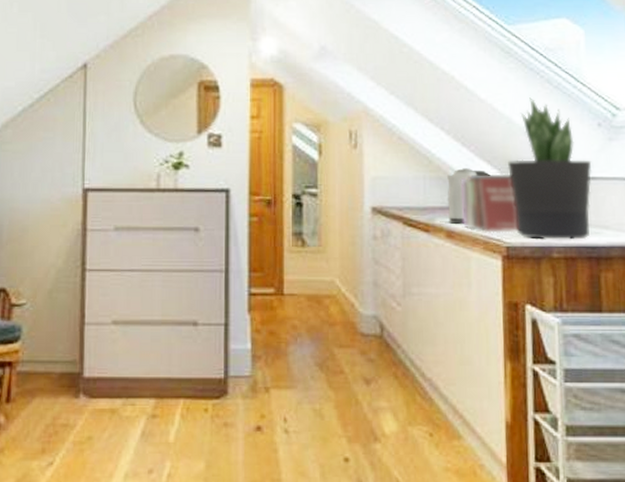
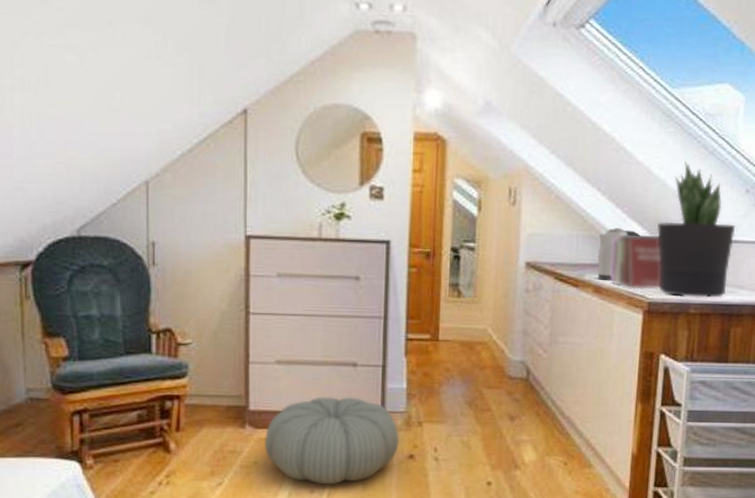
pouf: none [98,360,246,462] -> present [263,397,400,484]

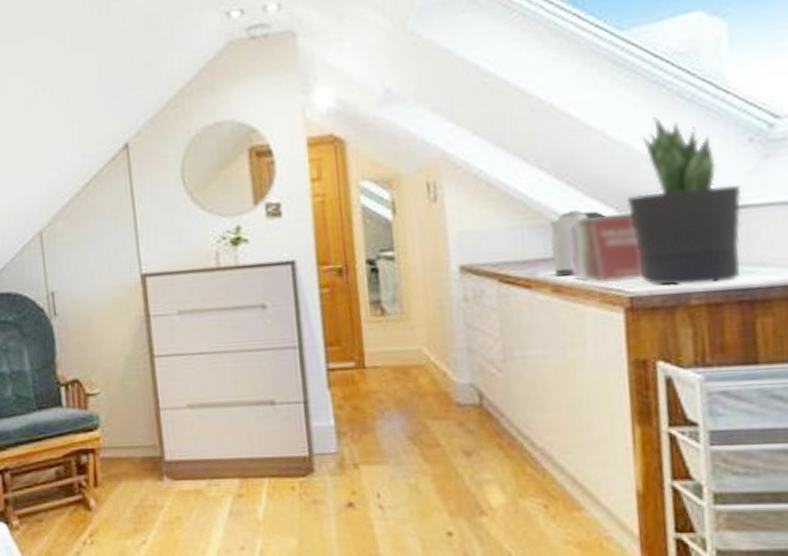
pouf: present [263,397,400,484] -> none [184,440,335,539]

